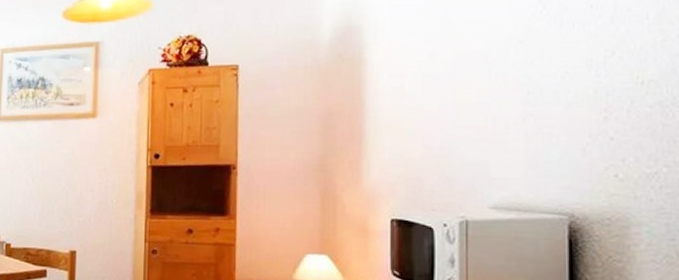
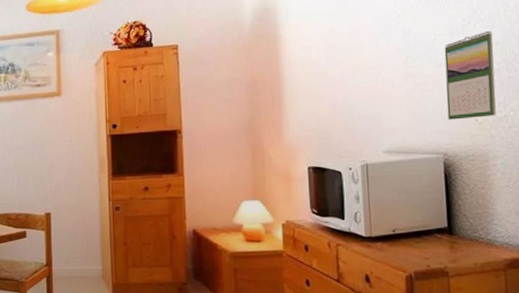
calendar: none [577,64,645,174] -> present [444,30,496,120]

